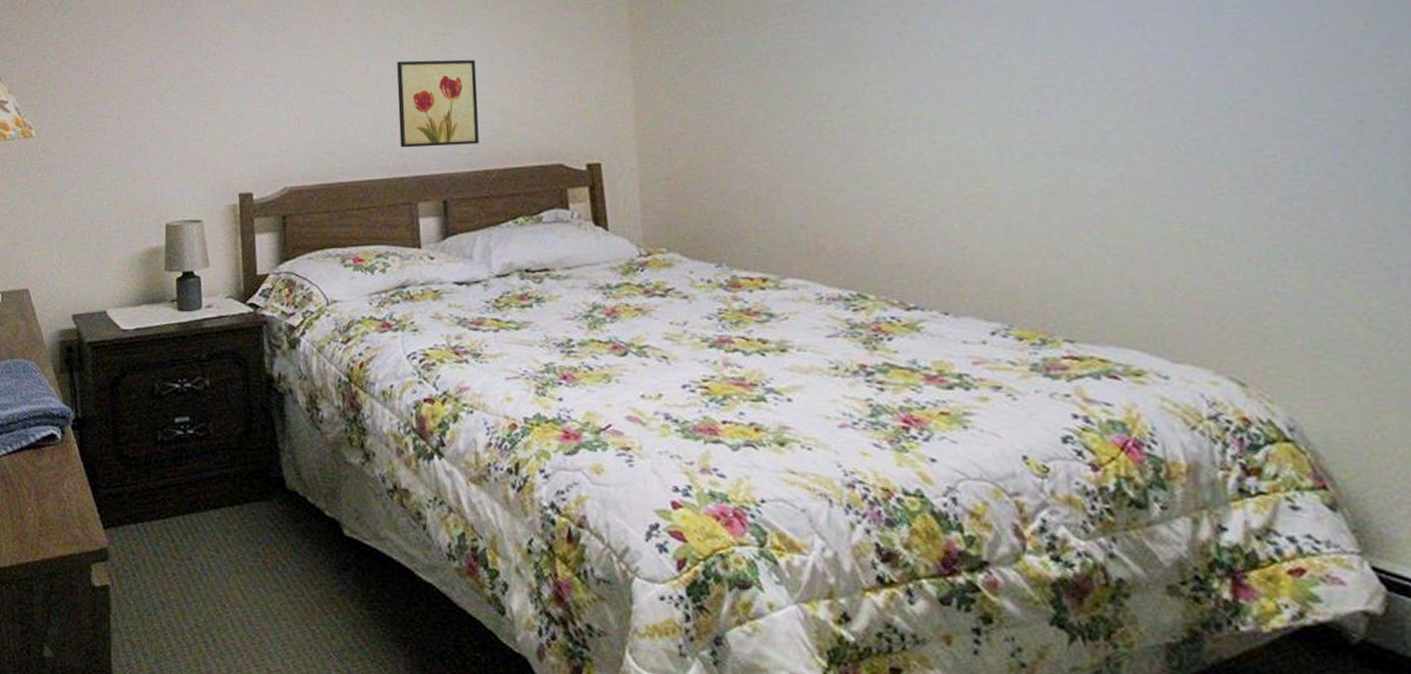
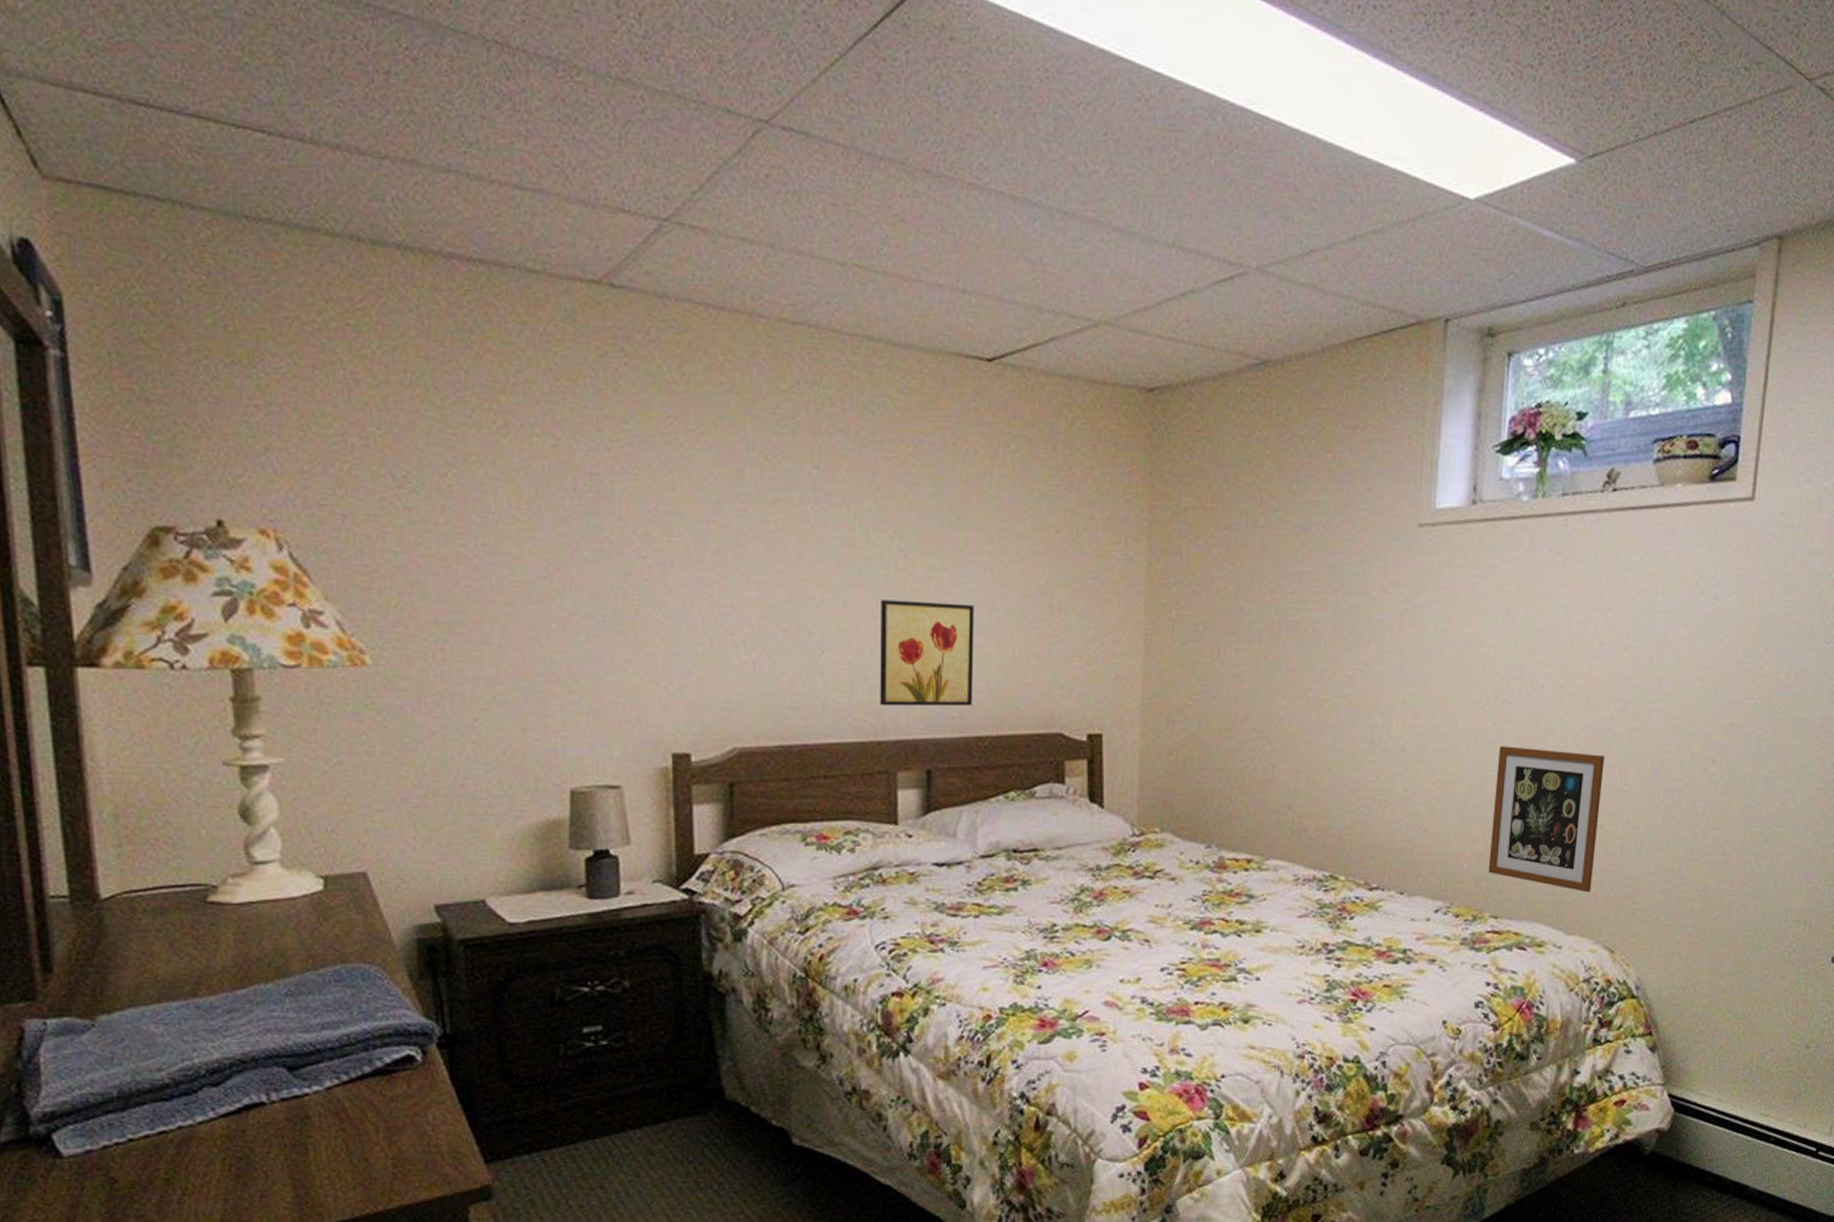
picture frame: none [1042,157,1197,315] -> present [1488,746,1605,893]

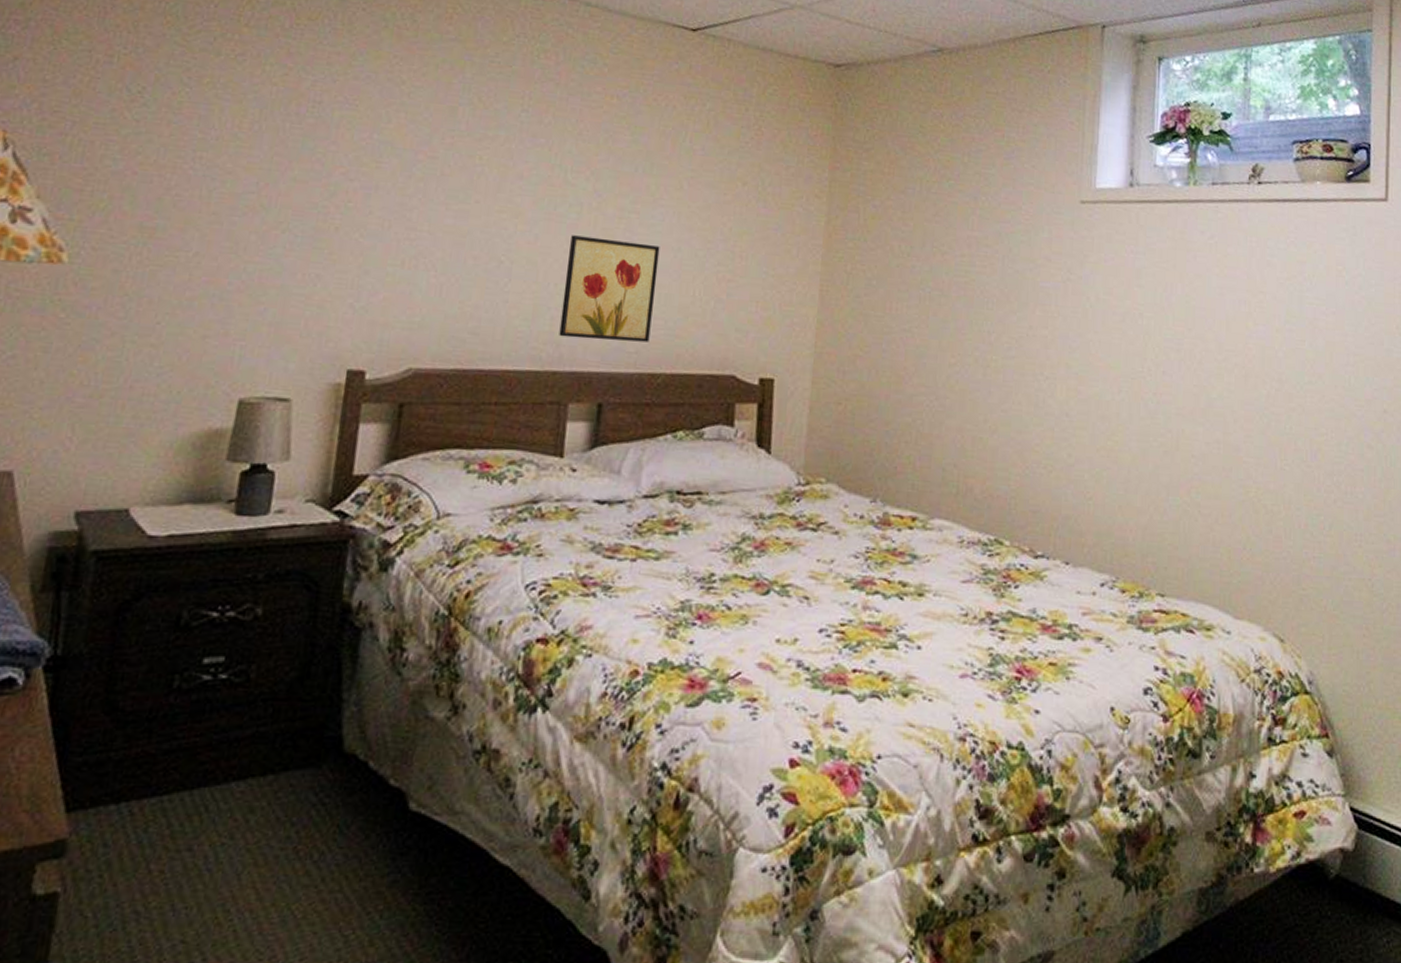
picture frame: present [1488,746,1605,893] -> none [1153,417,1264,575]

